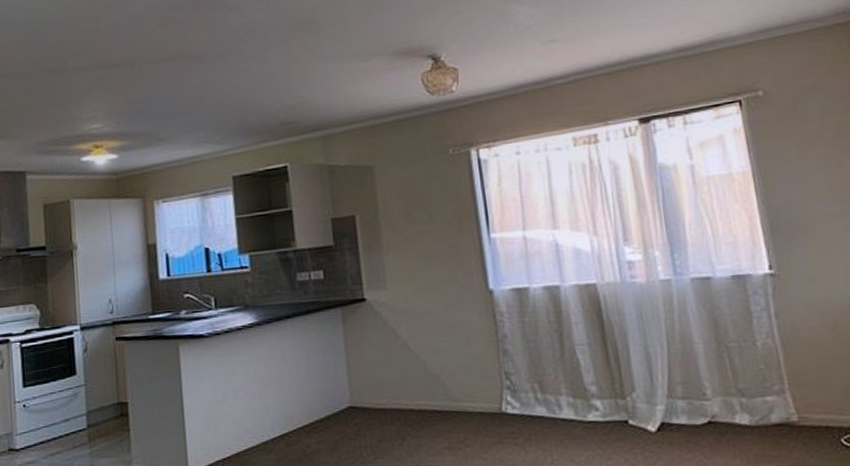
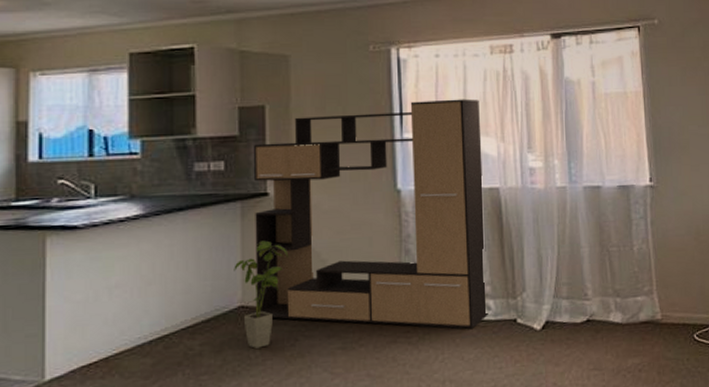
house plant: none [340,344,390,447] -> present [234,240,289,349]
media console: none [348,194,596,430] -> present [247,99,488,329]

